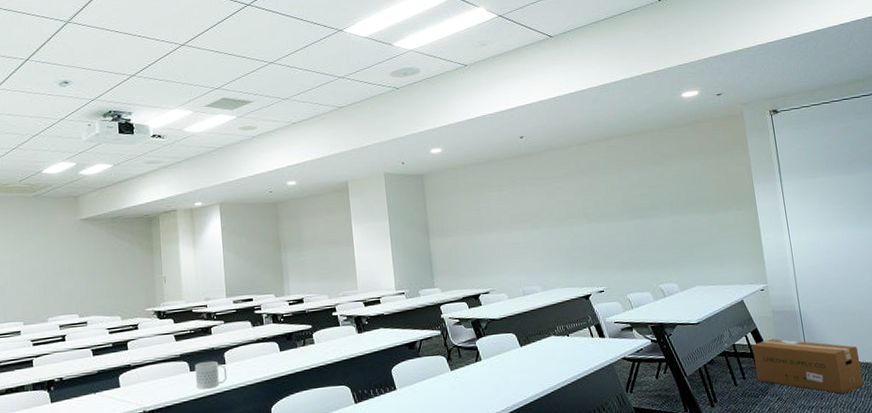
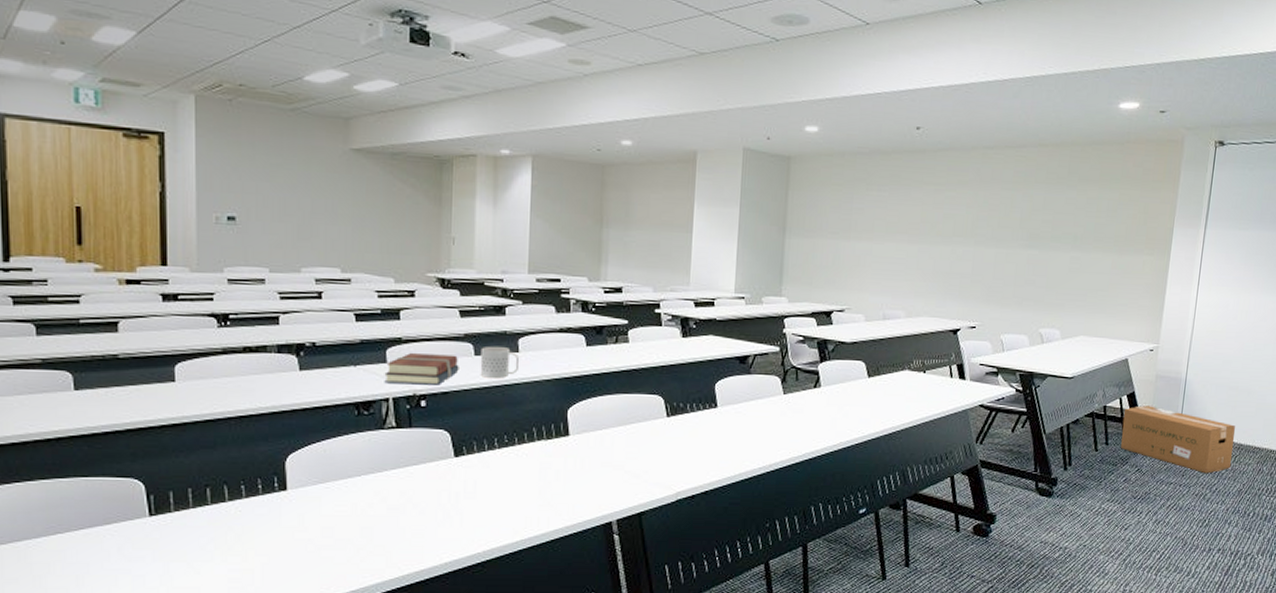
books: none [119,373,179,404] -> present [384,353,459,385]

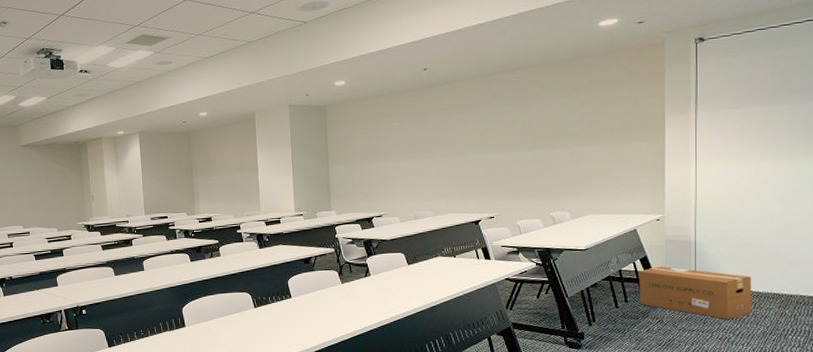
books: present [384,353,459,385] -> none [57,277,106,300]
mug: present [480,346,520,380] -> none [118,267,146,291]

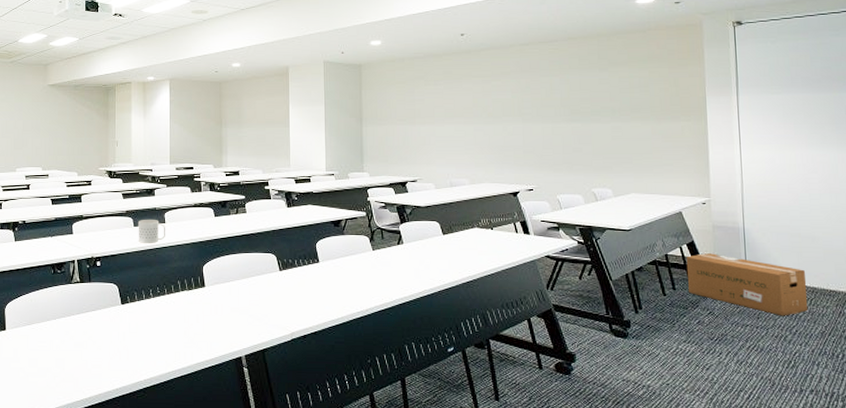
mug: none [118,267,146,291] -> present [138,219,166,244]

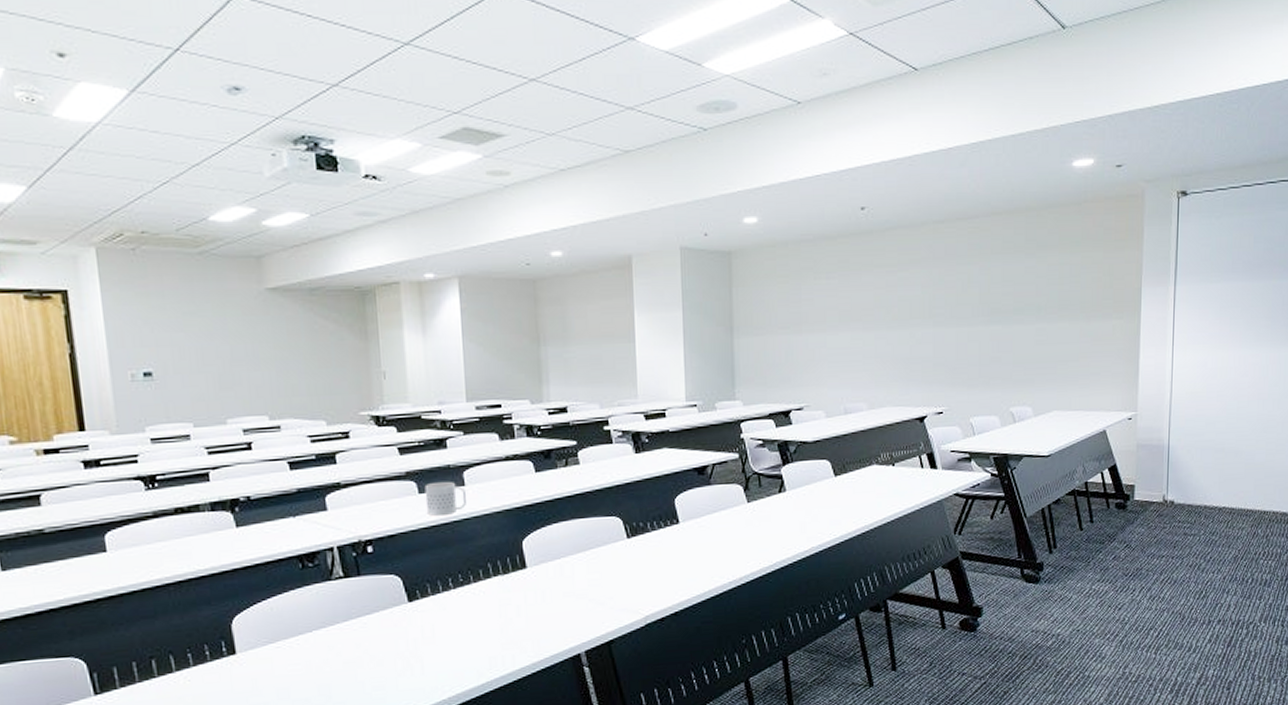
box: present [686,253,808,316] -> none [1106,477,1225,543]

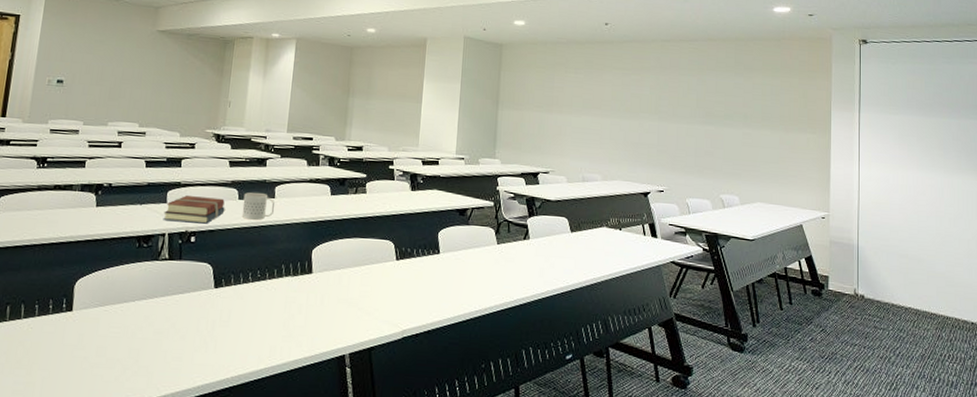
books: none [326,495,404,531] -> present [163,196,225,224]

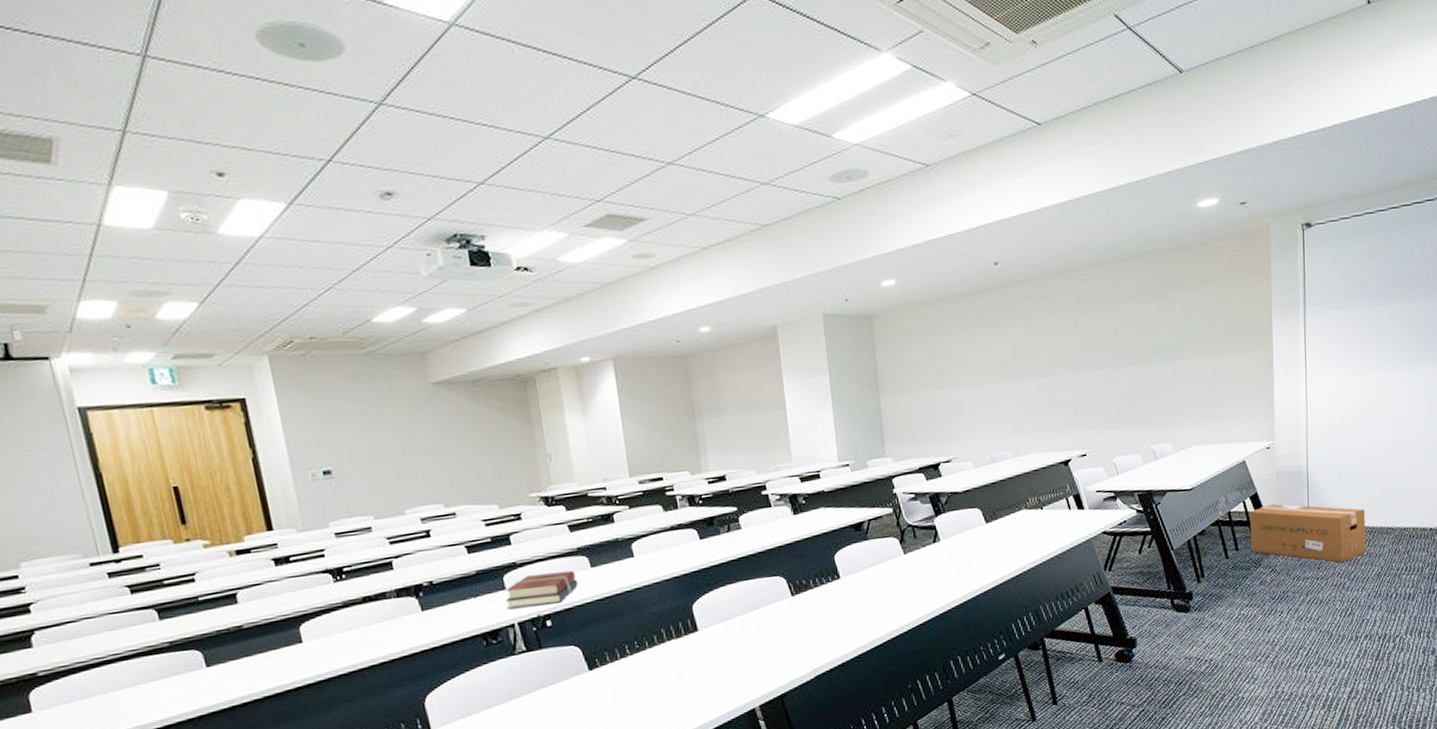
mug: present [241,192,275,221] -> none [596,553,638,589]
box: none [803,268,911,337] -> present [1249,503,1366,563]

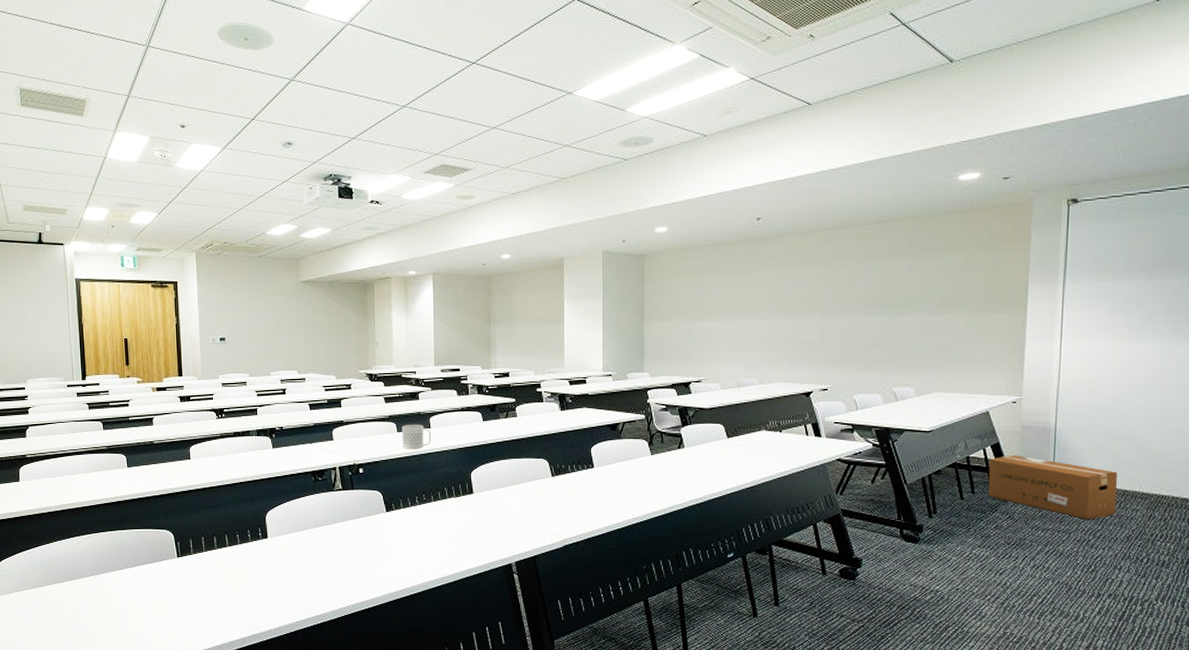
books: present [505,570,579,609] -> none [332,432,386,456]
mug: none [596,553,638,589] -> present [401,424,432,450]

